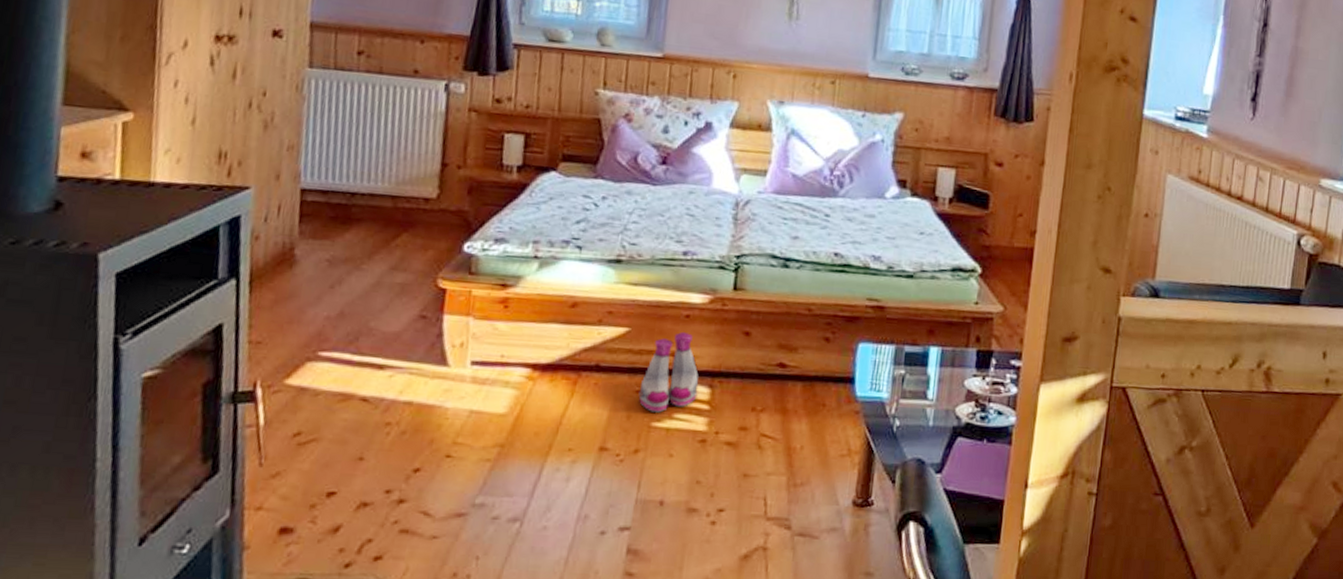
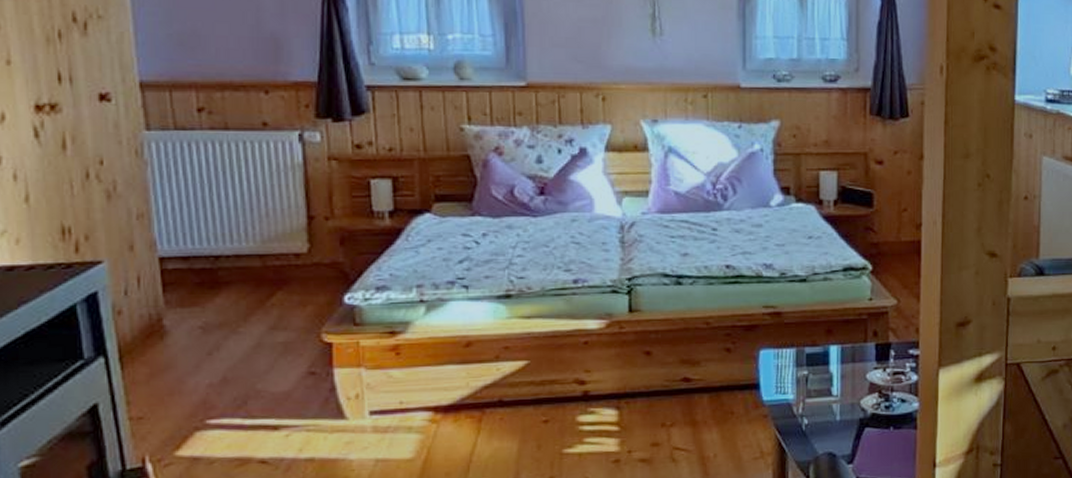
boots: present [638,331,699,413] -> none [546,358,606,440]

